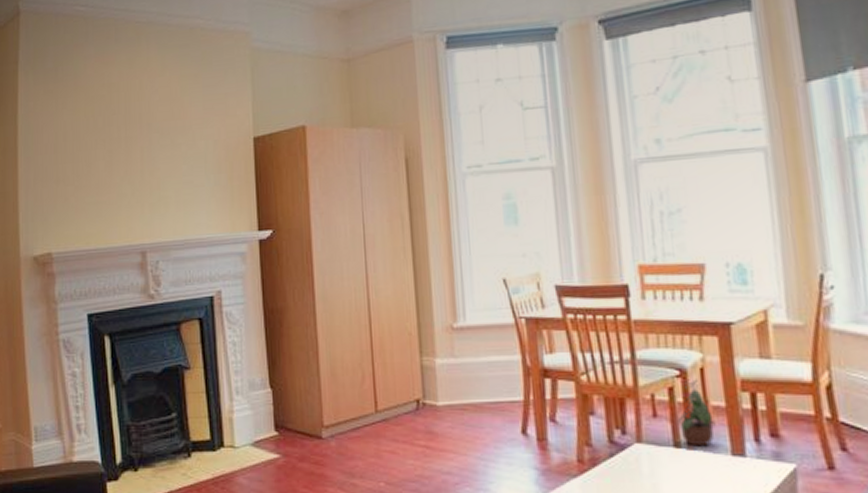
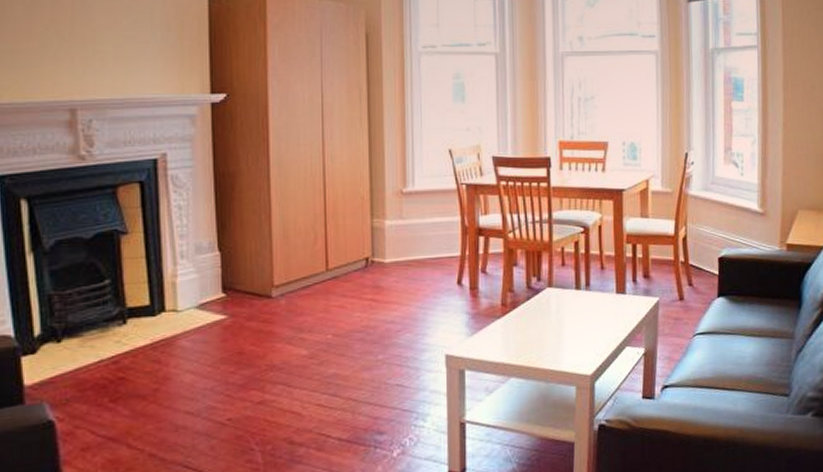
potted plant: present [677,379,716,447] -> none [579,234,607,288]

